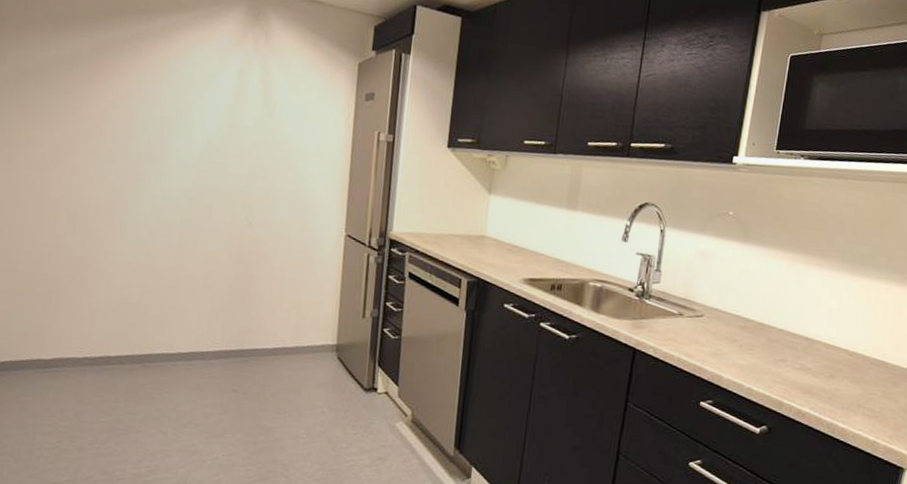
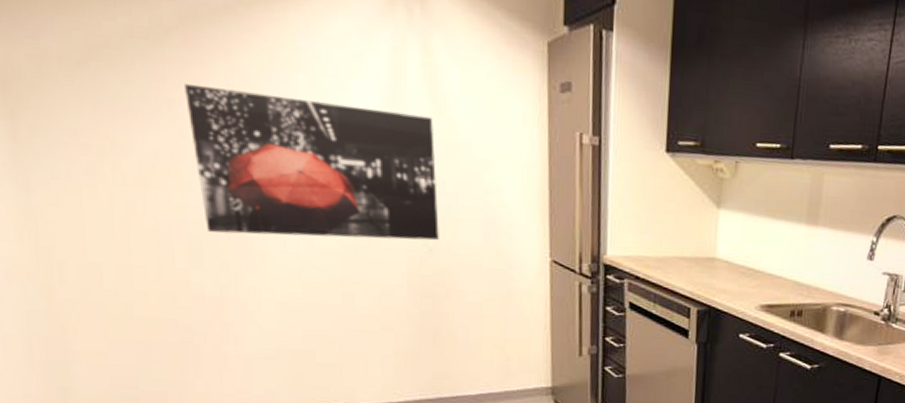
wall art: none [83,95,264,216] -> present [185,83,439,241]

